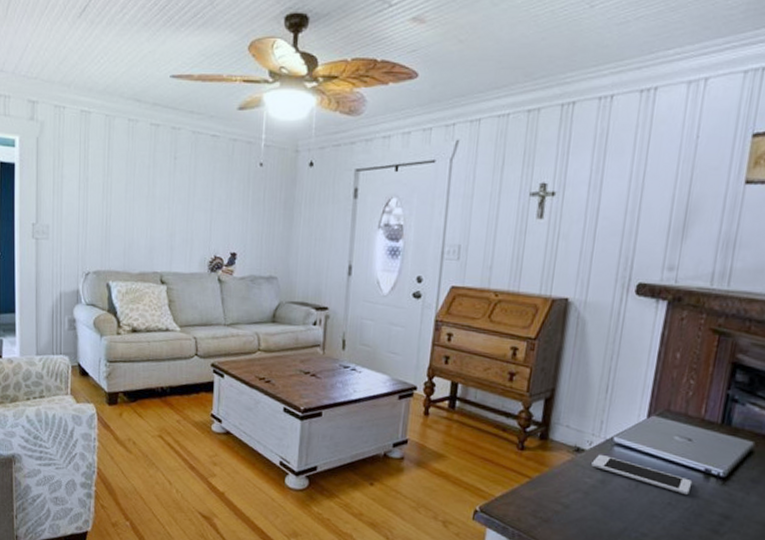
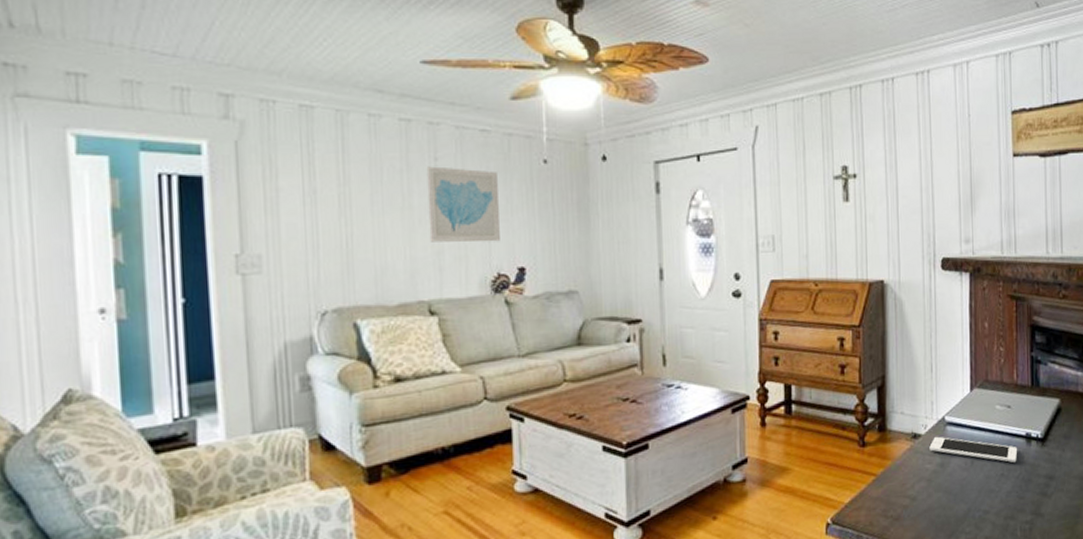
wall art: none [165,164,222,230] -> present [426,166,500,243]

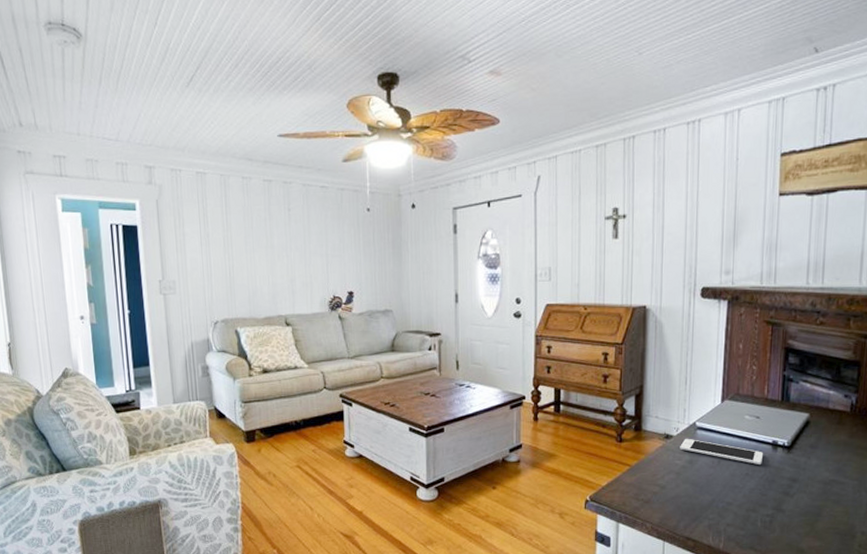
wall art: present [426,166,500,243] -> none [282,215,335,273]

